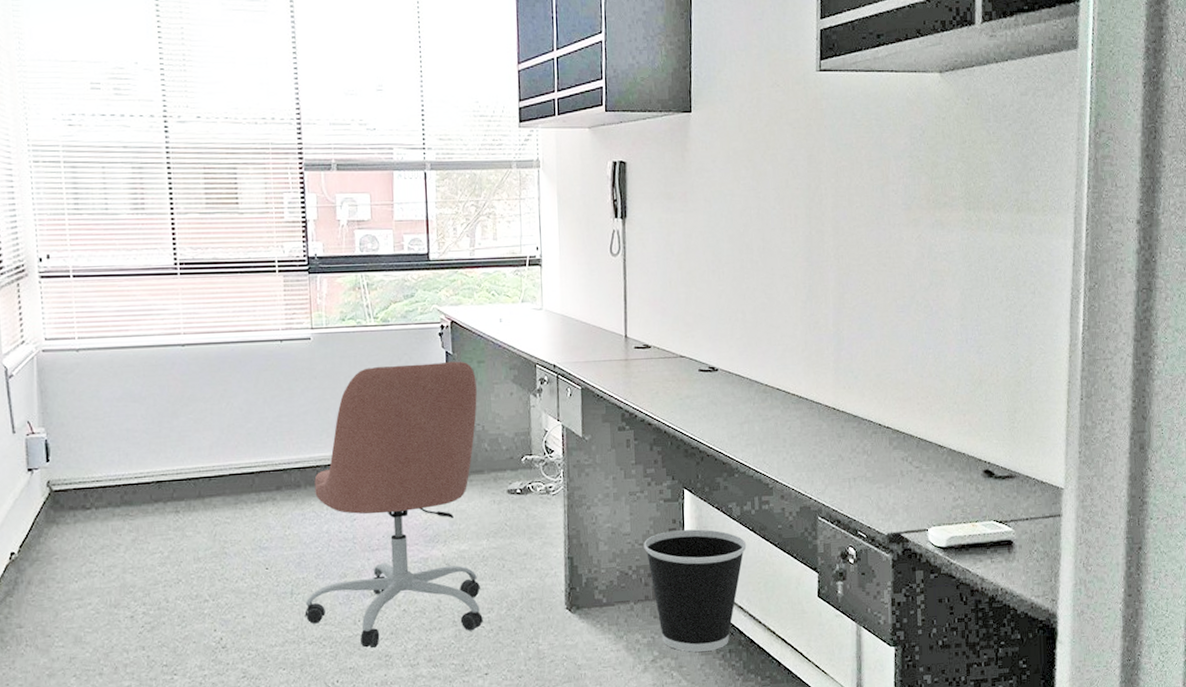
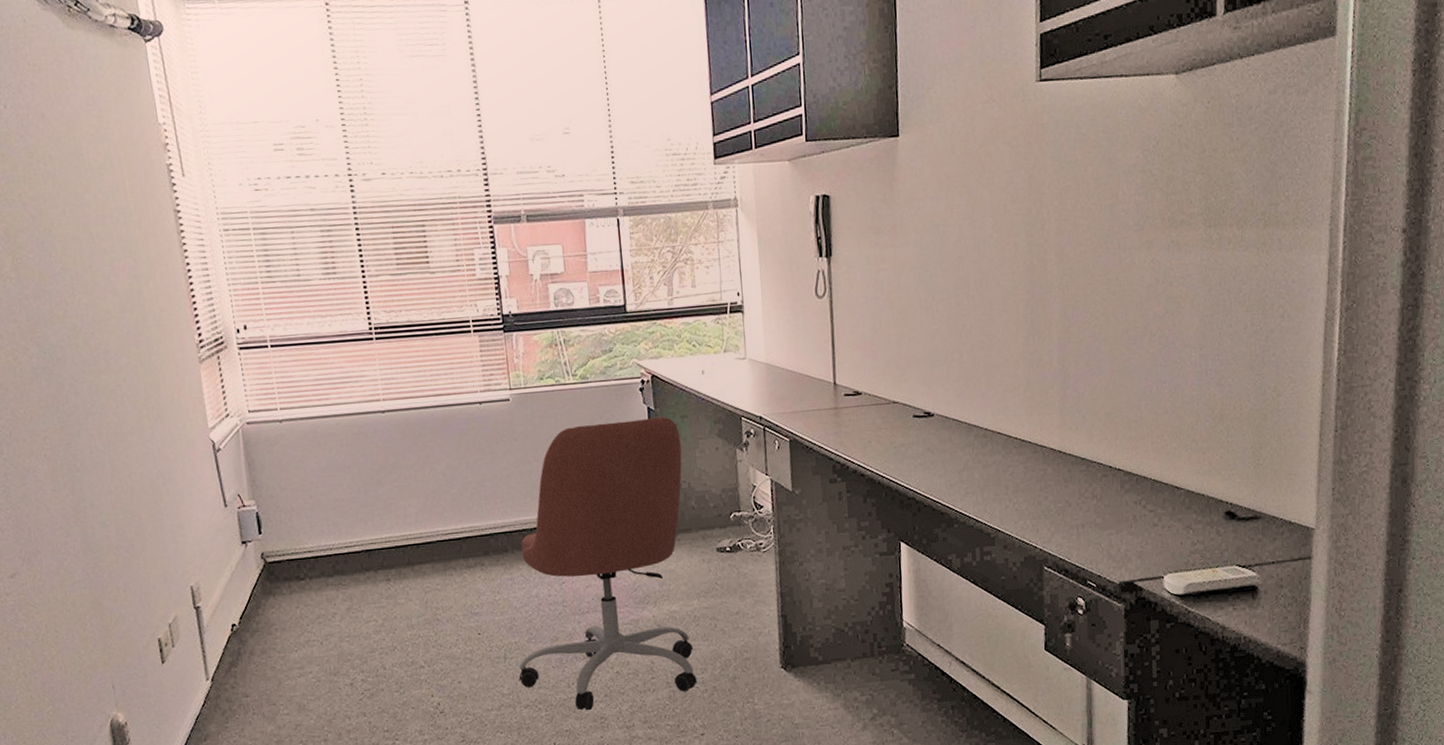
wastebasket: present [644,529,747,652] -> none [859,583,968,709]

